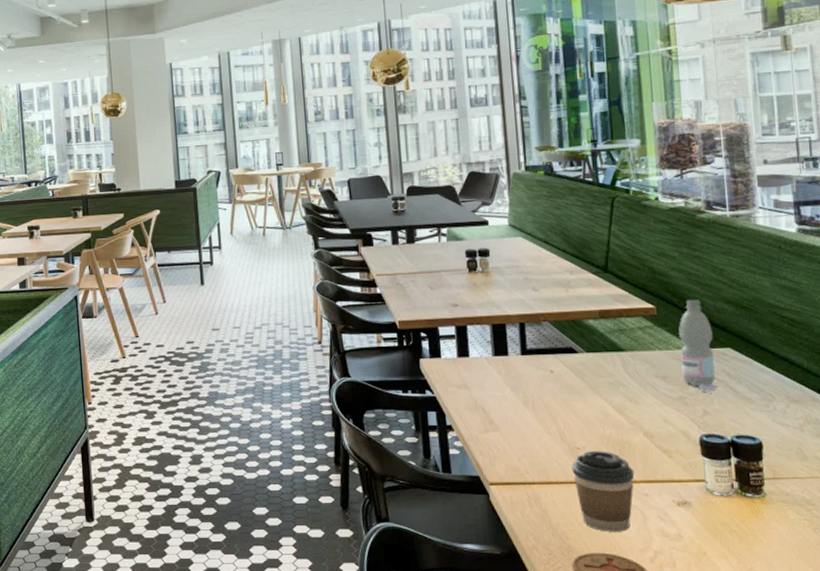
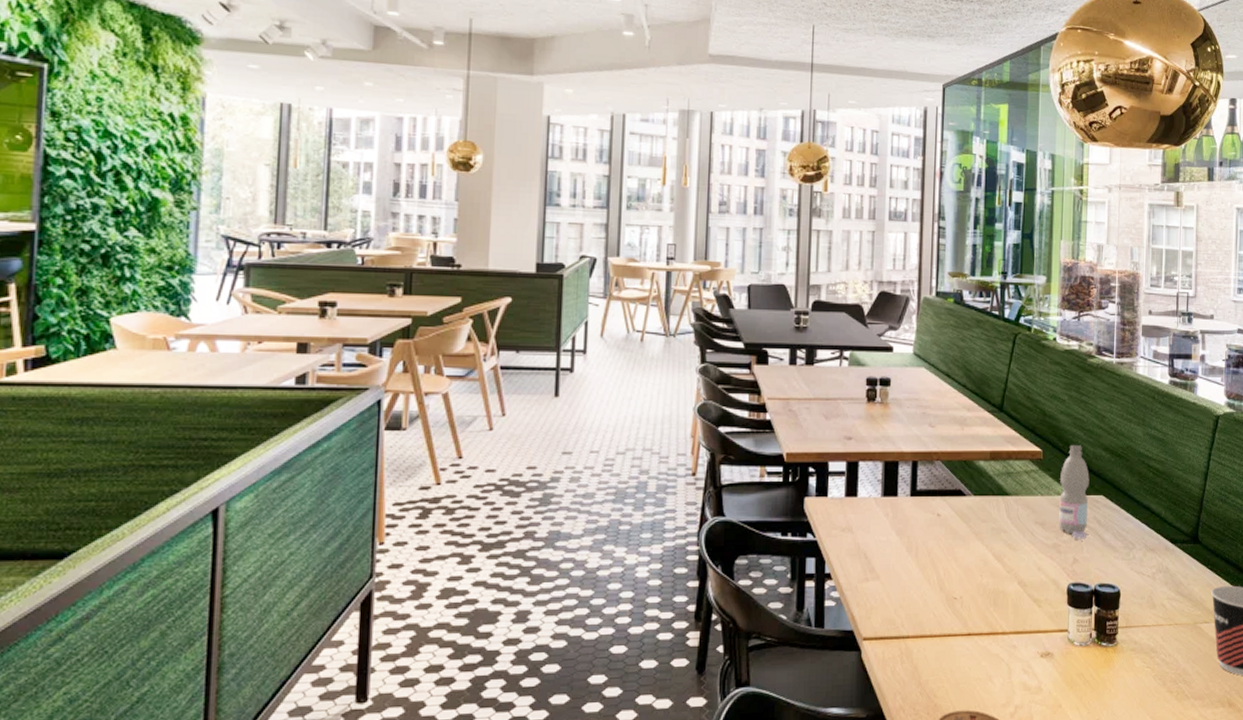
coffee cup: present [571,451,635,532] -> none [946,601,1006,688]

